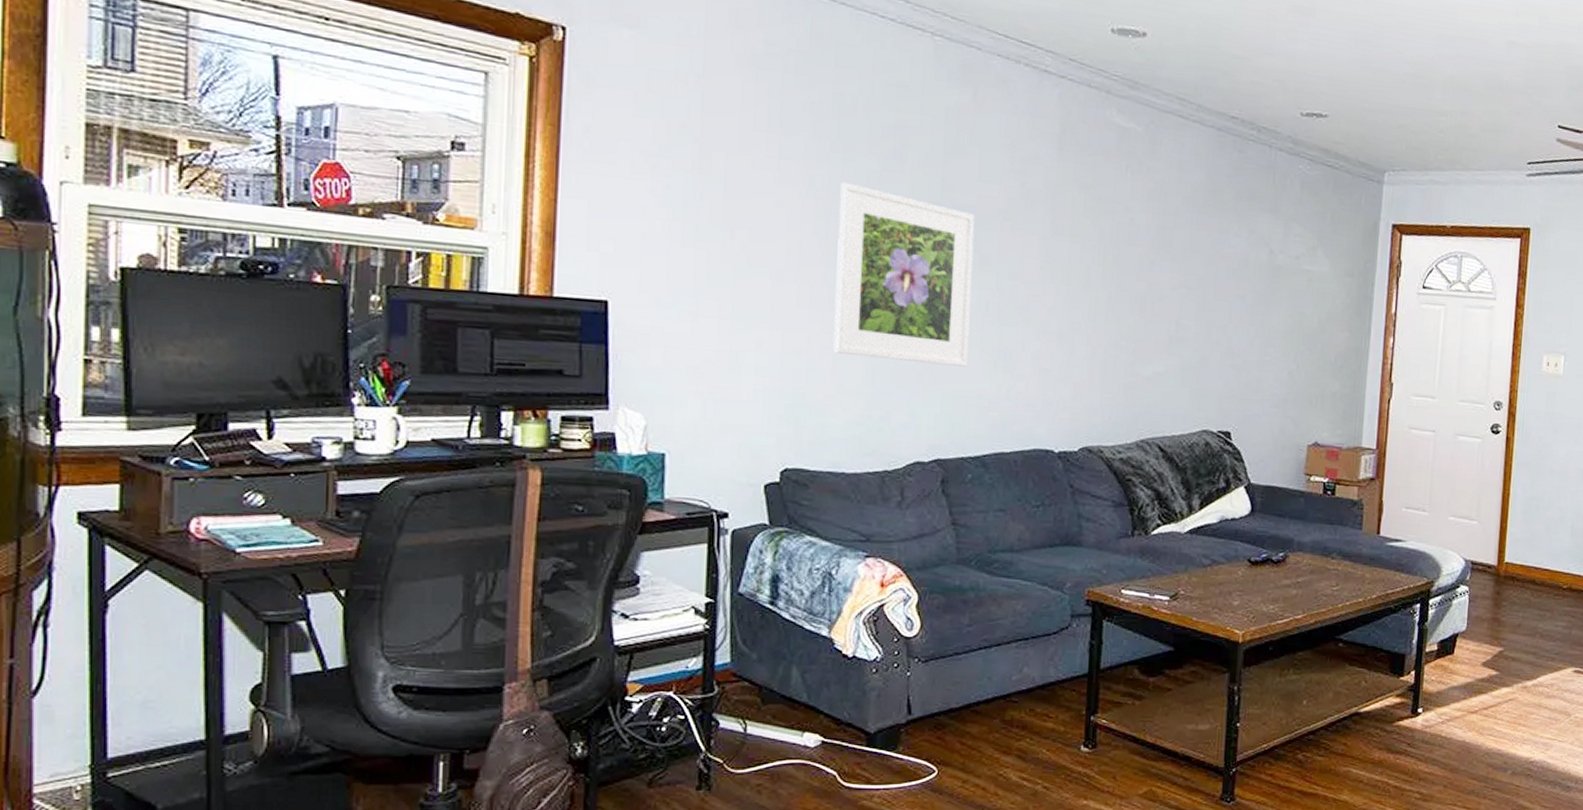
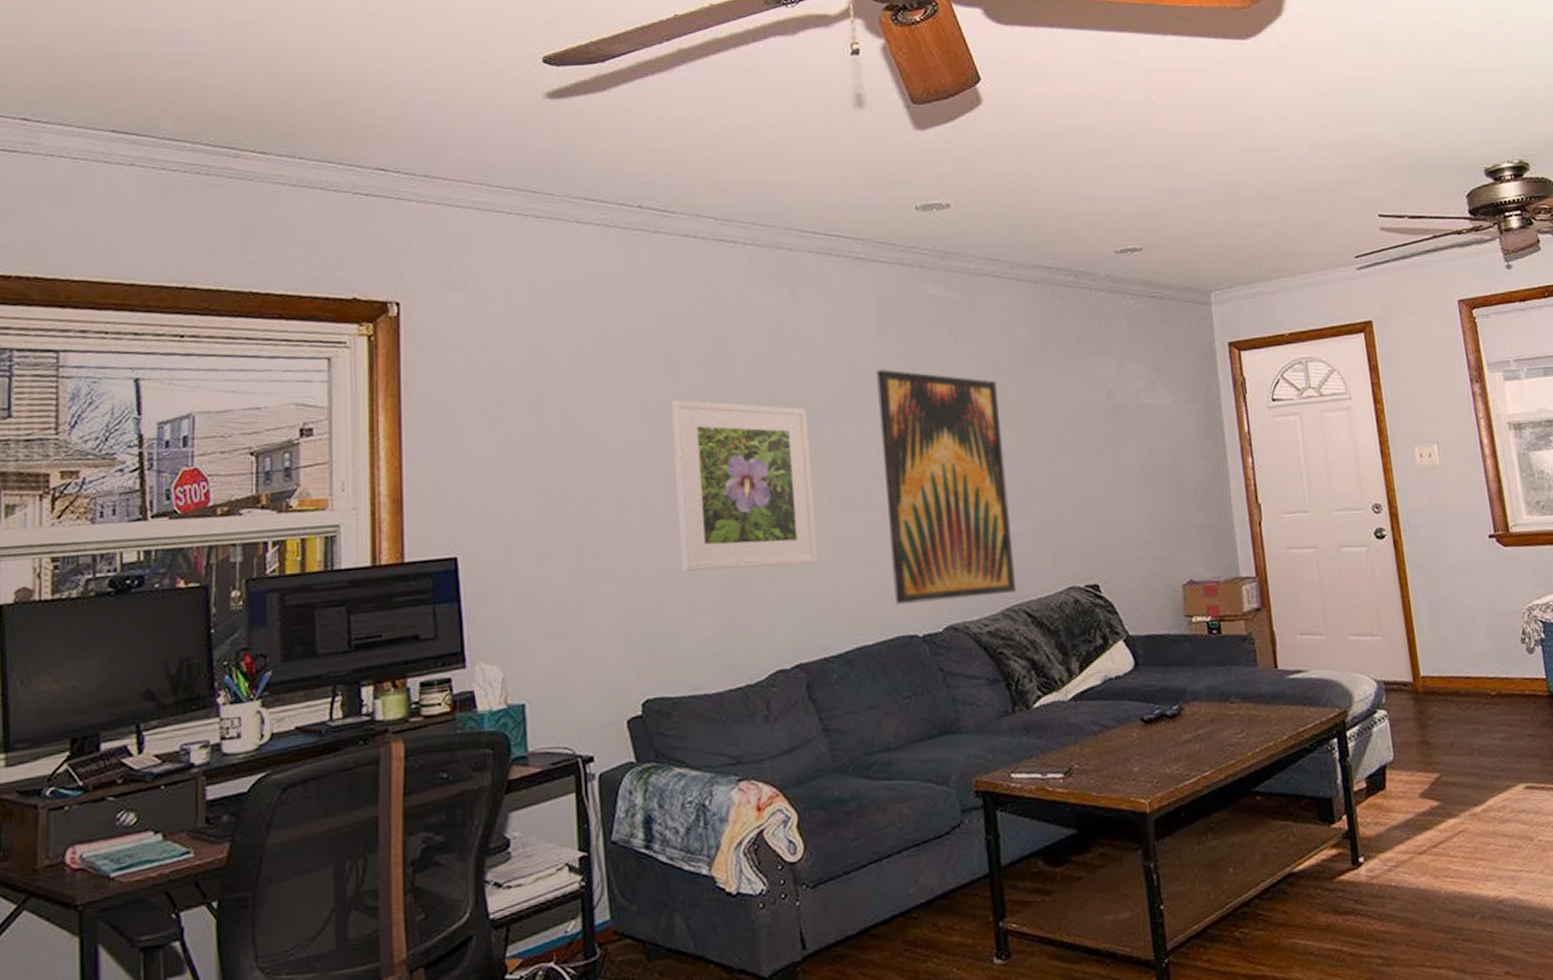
wall art: none [1037,188,1164,426] -> present [876,368,1016,605]

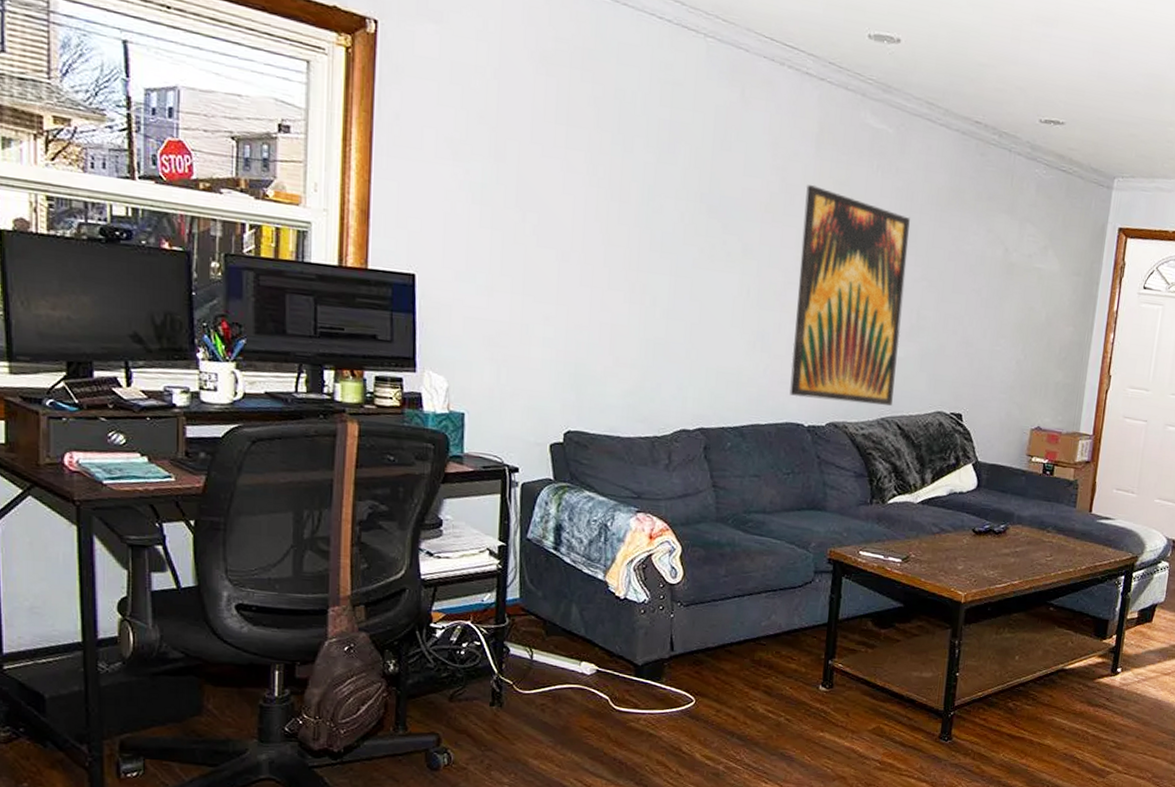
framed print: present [672,400,818,572] -> none [612,172,739,346]

